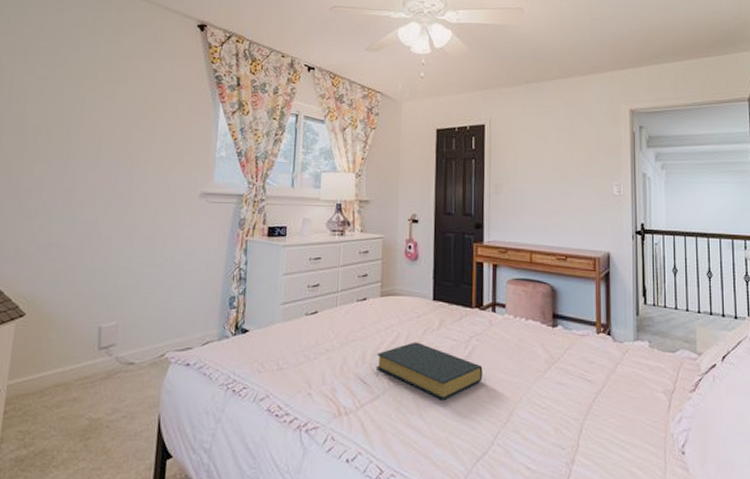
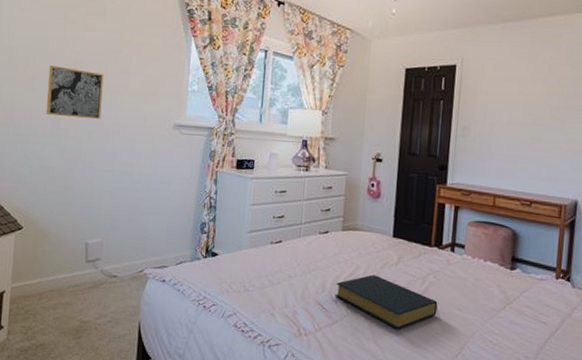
wall art: none [57,135,124,191] -> present [45,66,104,120]

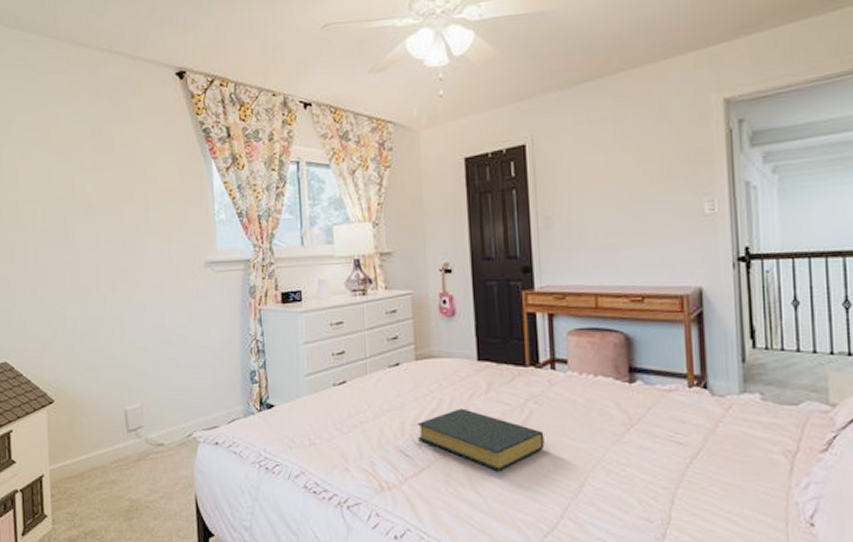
wall art: present [45,66,104,120] -> none [59,214,123,270]

